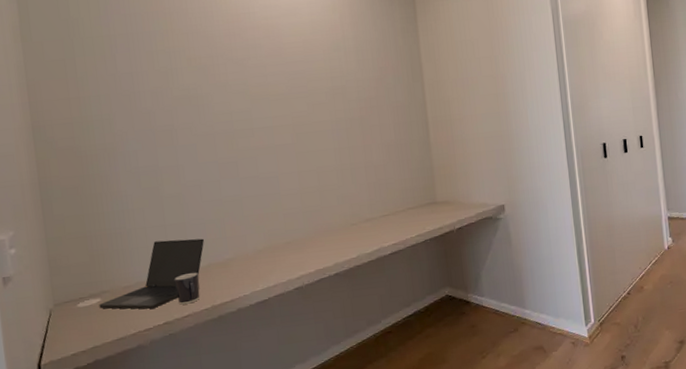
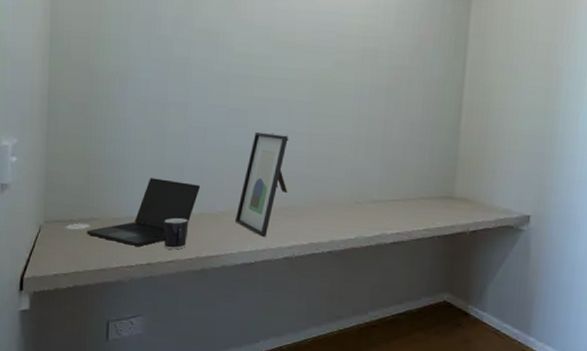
picture frame: none [242,177,288,274] -> present [234,131,289,237]

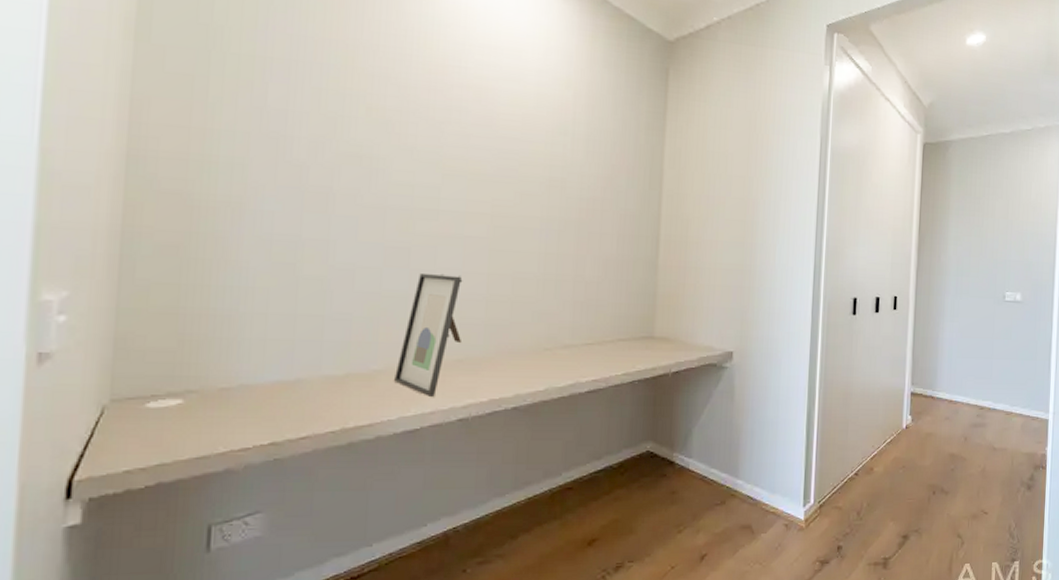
laptop: present [87,178,200,246] -> none [178,334,346,422]
mug: present [163,217,189,250] -> none [293,381,331,422]

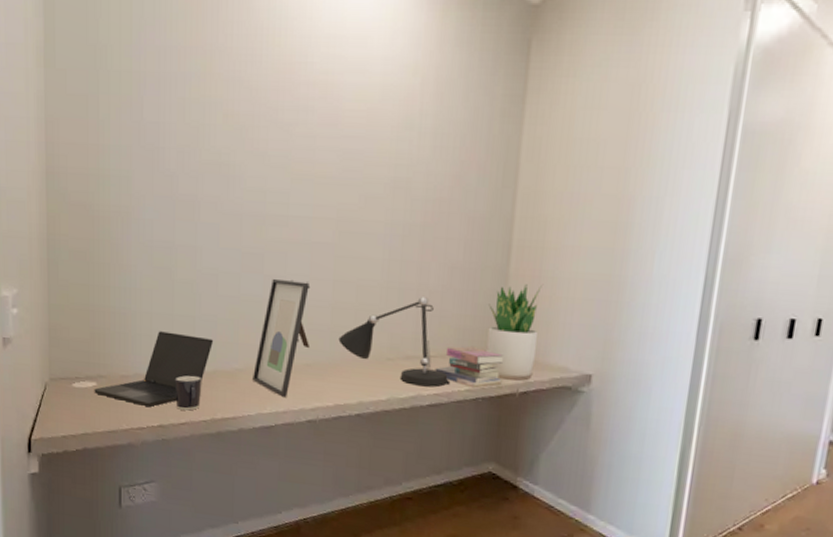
laptop: none [178,334,346,422] -> present [94,331,213,407]
mug: none [293,381,331,422] -> present [174,375,202,411]
desk lamp: none [493,288,608,374] -> present [338,297,451,388]
books: none [592,333,657,372] -> present [435,346,505,389]
planter: none [640,274,687,363] -> present [486,284,542,382]

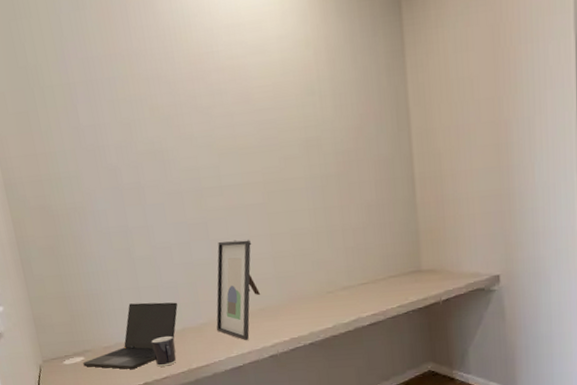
desk lamp: present [338,297,451,388] -> none [283,235,384,311]
books: present [435,346,505,389] -> none [369,269,427,304]
planter: present [486,284,542,382] -> none [404,208,451,293]

